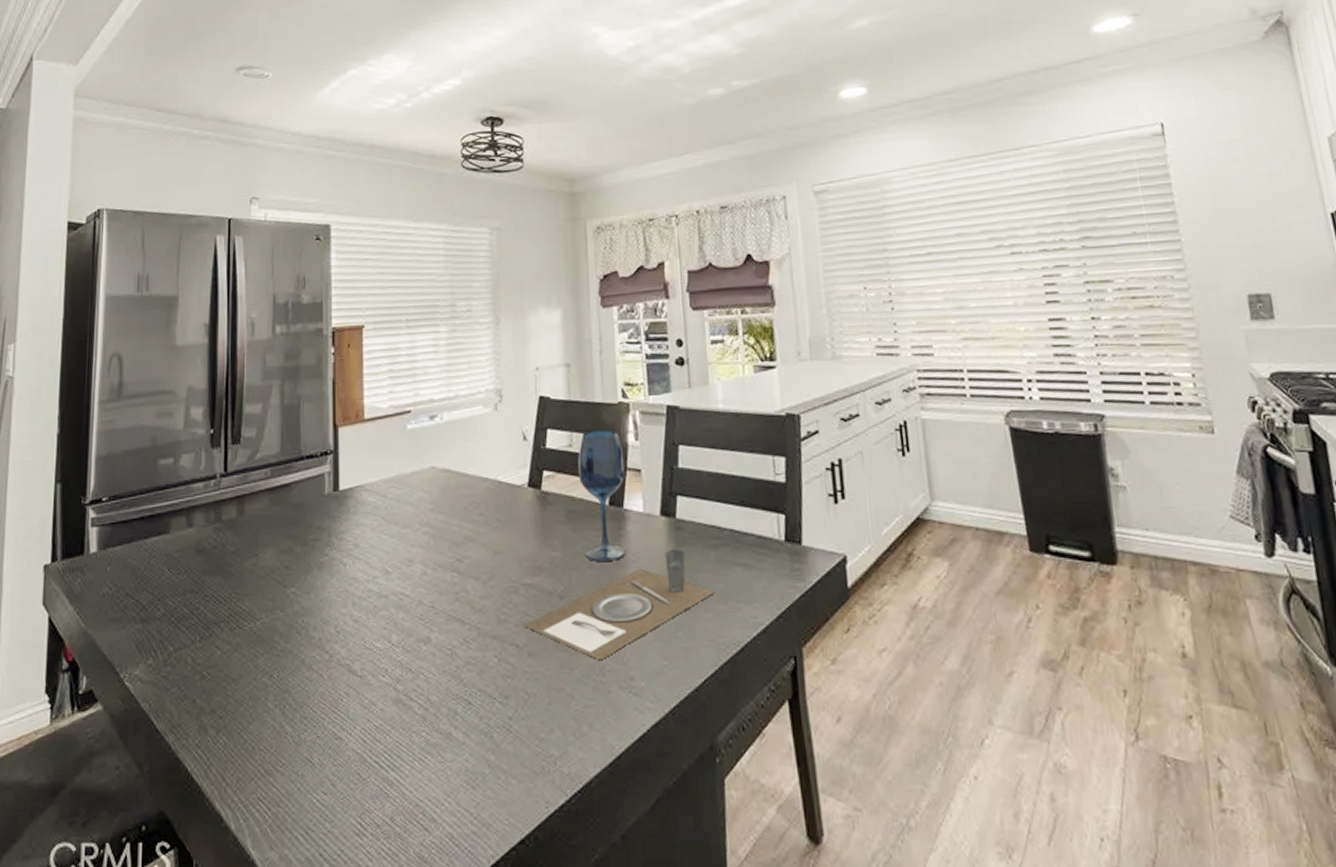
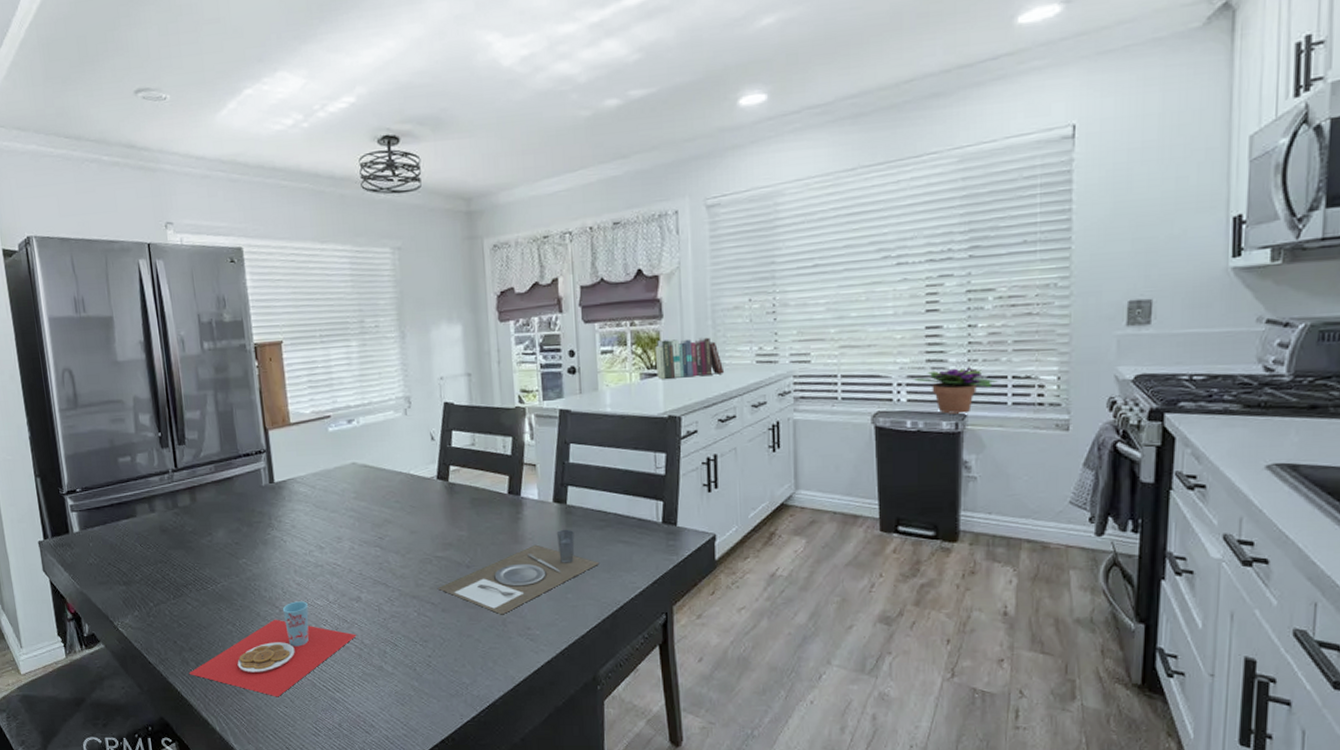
place setting: none [205,643,422,779] -> present [189,601,357,697]
wineglass: present [578,429,626,563] -> none [480,430,523,540]
books: none [768,327,844,372] -> present [654,337,725,379]
potted flower: none [1042,363,1131,414] -> present [913,367,998,414]

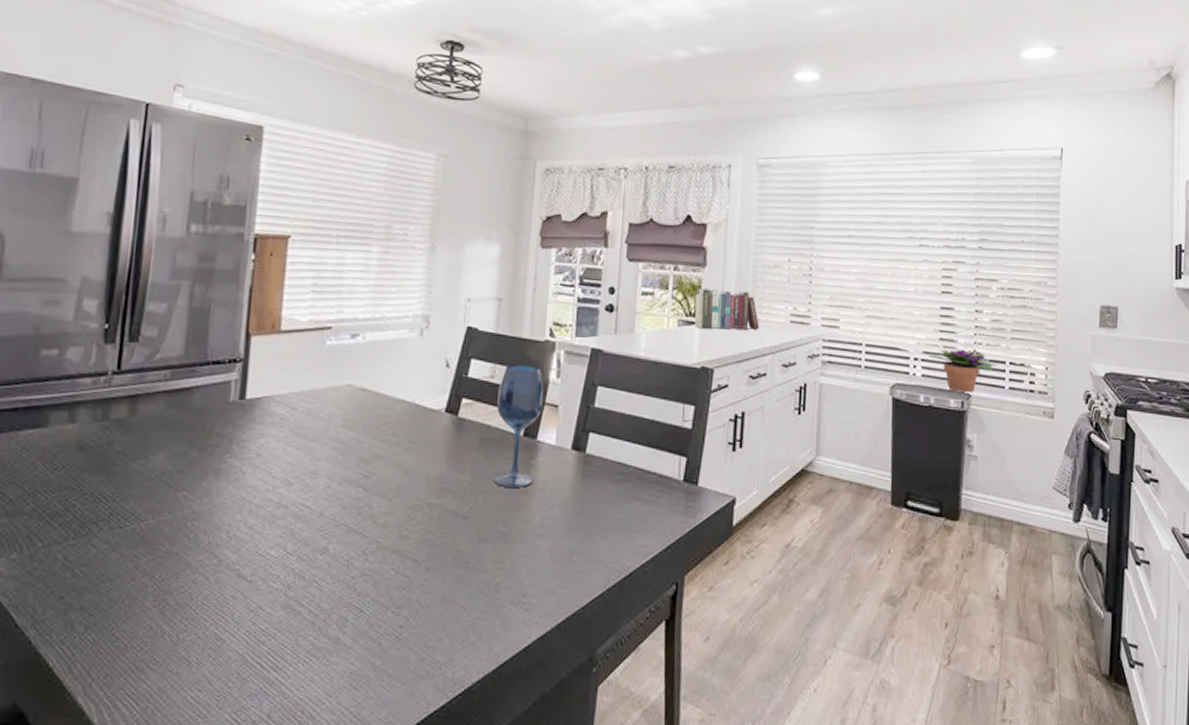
place setting: present [189,601,357,697] -> none [71,550,314,677]
place setting: present [438,529,599,615] -> none [425,480,612,578]
wineglass: none [480,430,523,540] -> present [494,364,544,489]

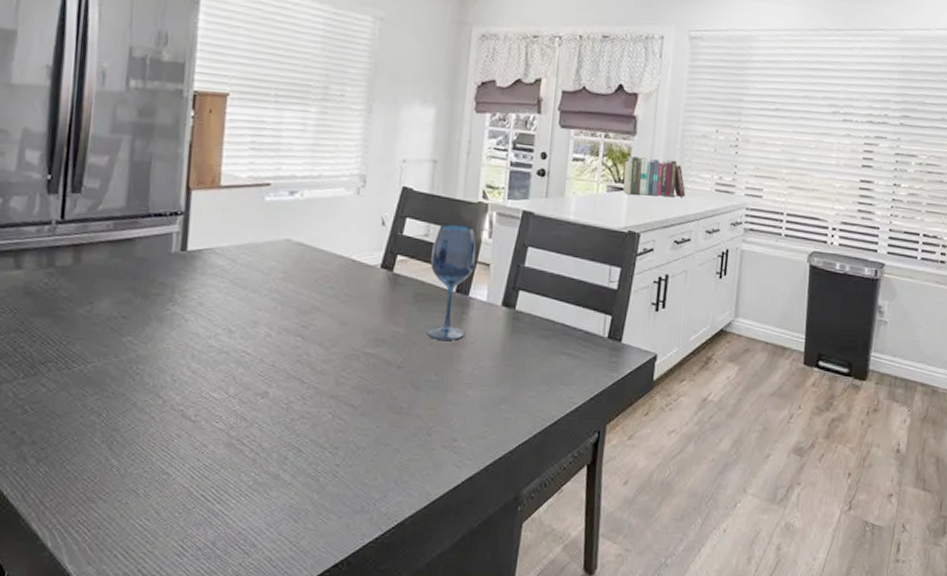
potted flower: present [927,349,998,393] -> none [845,220,912,263]

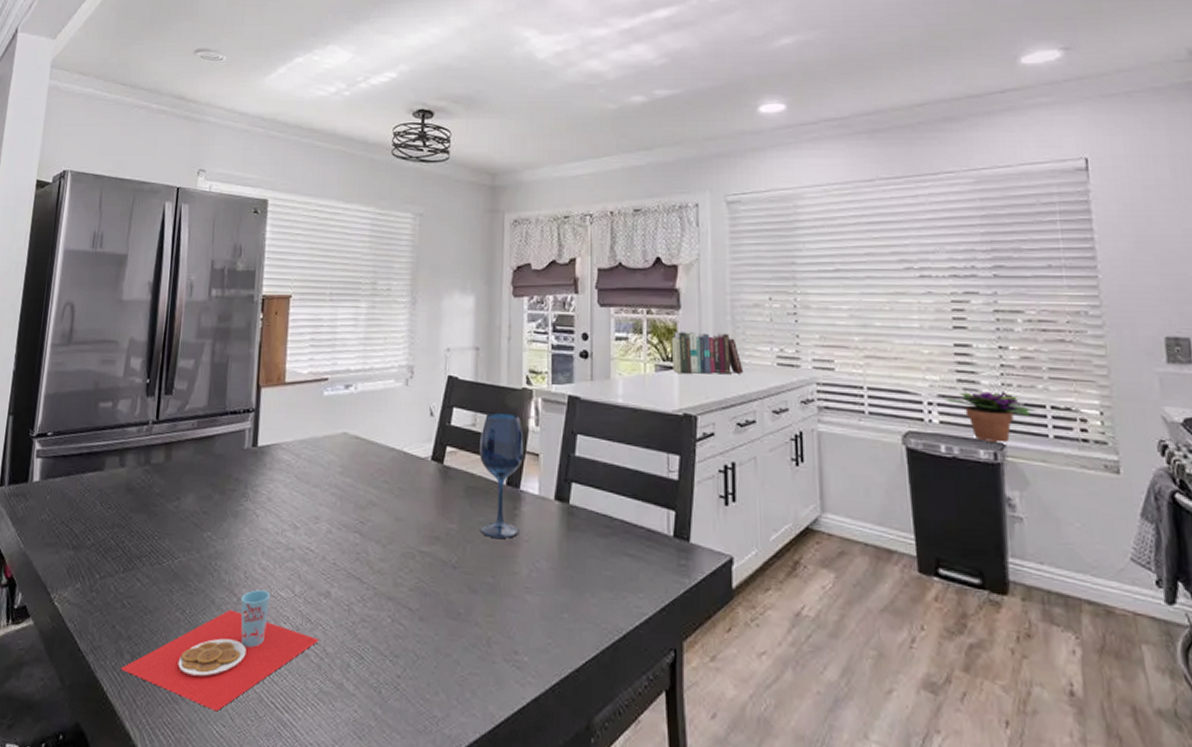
place setting: none [24,392,255,507] -> present [120,589,319,712]
potted flower: none [845,220,912,263] -> present [944,391,1036,443]

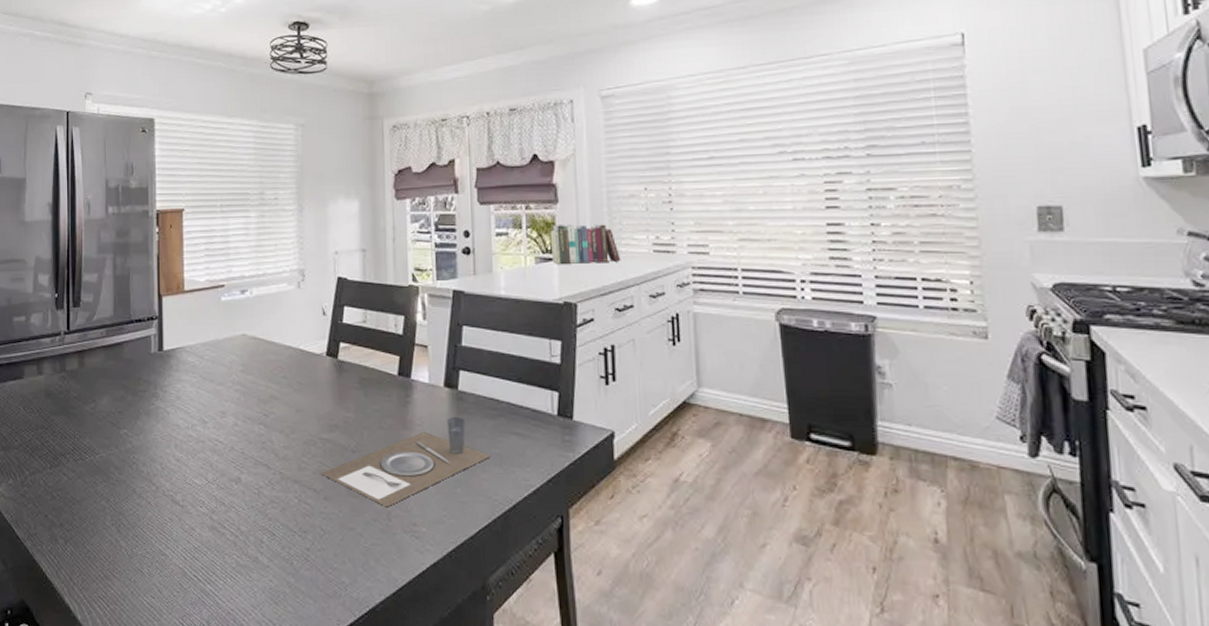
place setting: present [120,589,319,712] -> none [56,478,233,586]
place setting: none [418,533,601,632] -> present [321,416,491,508]
wineglass: present [480,412,524,539] -> none [371,309,413,425]
potted flower: present [944,391,1036,443] -> none [816,267,907,315]

